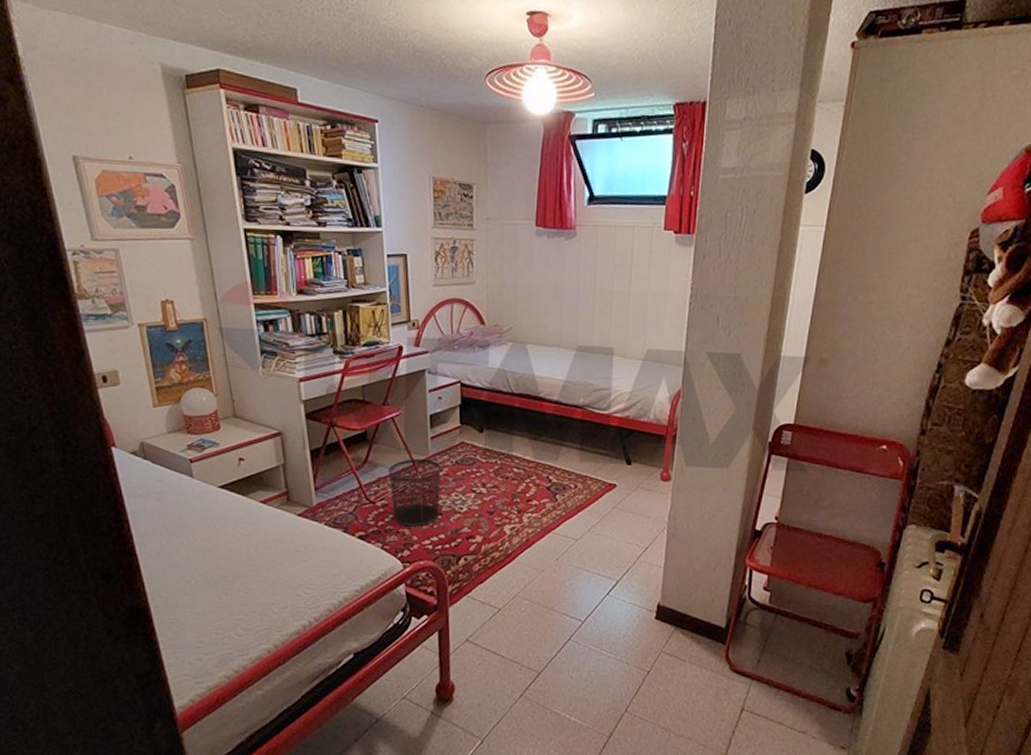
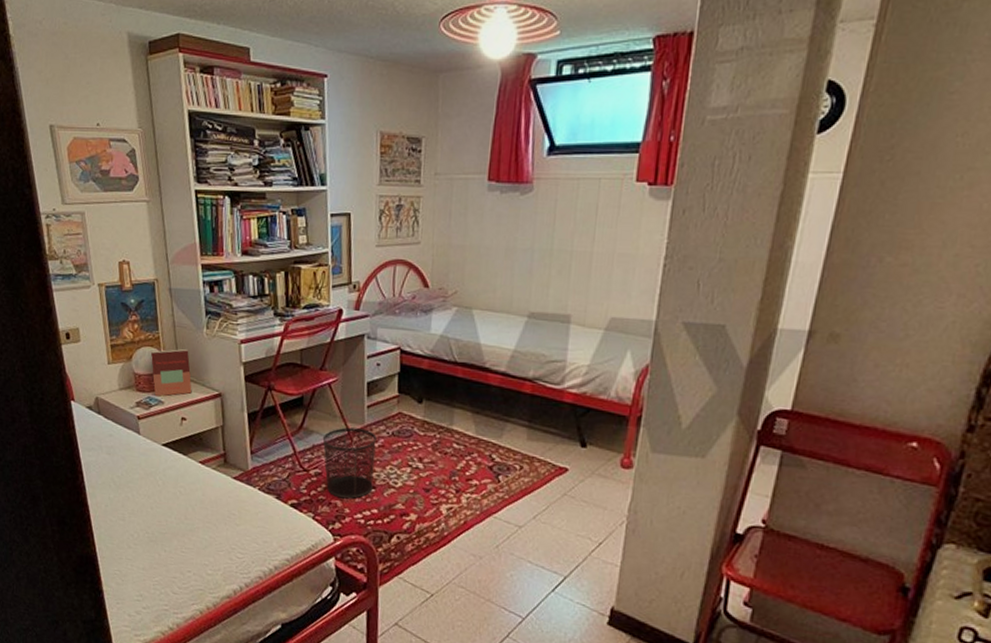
book: none [201,388,249,439] -> present [150,348,192,397]

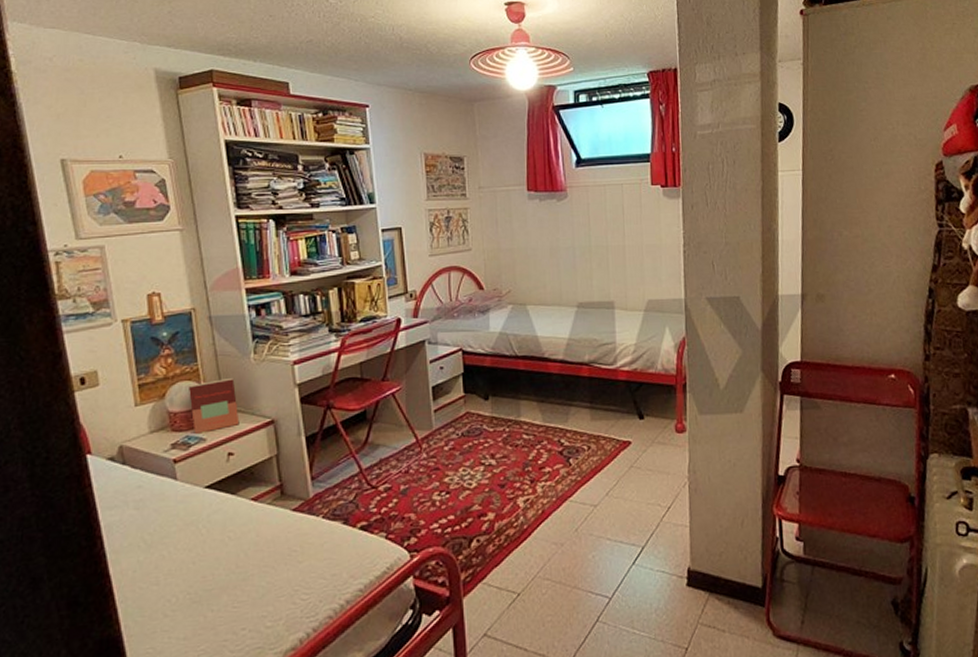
waste bin: present [322,427,377,499] -> none [390,434,447,511]

